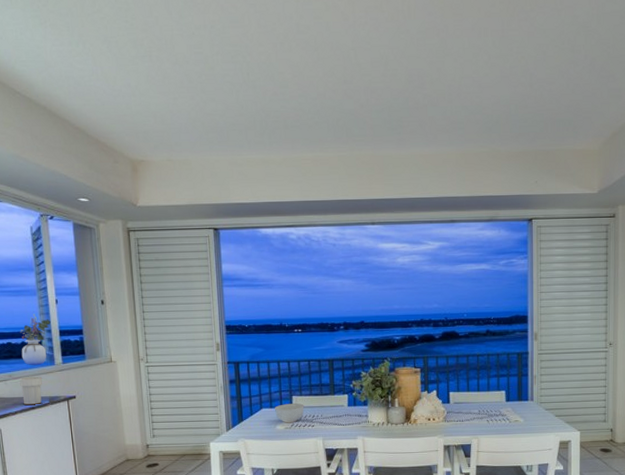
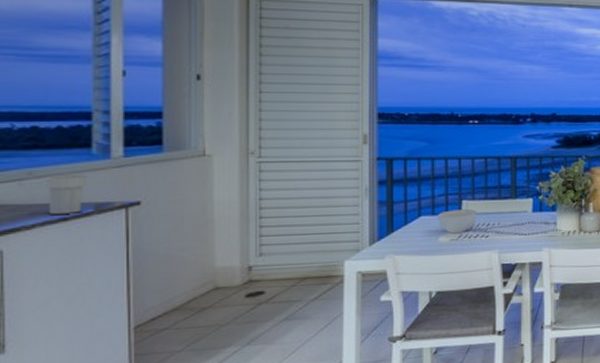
bouquet: present [20,314,51,366] -> none [54,88,111,160]

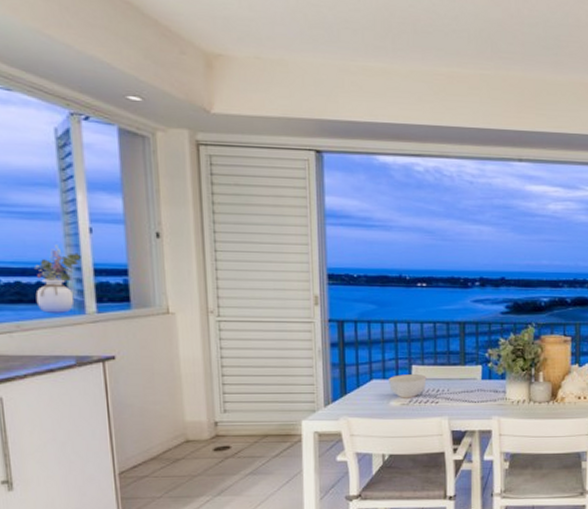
cup: present [46,175,87,216] -> none [32,329,67,367]
bouquet: none [54,88,111,160] -> present [35,245,81,314]

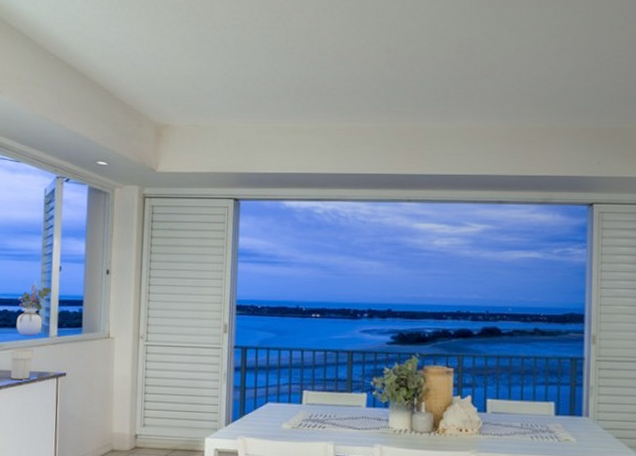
cup: none [32,329,67,367] -> present [10,348,34,381]
bowl: present [389,374,427,398] -> none [282,399,316,422]

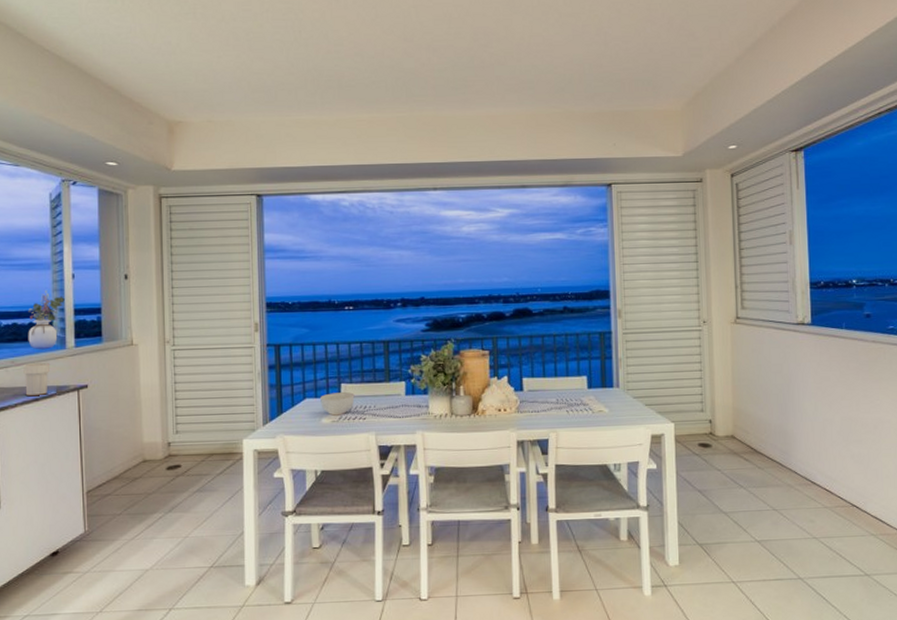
bowl: none [282,399,316,422] -> present [320,392,355,416]

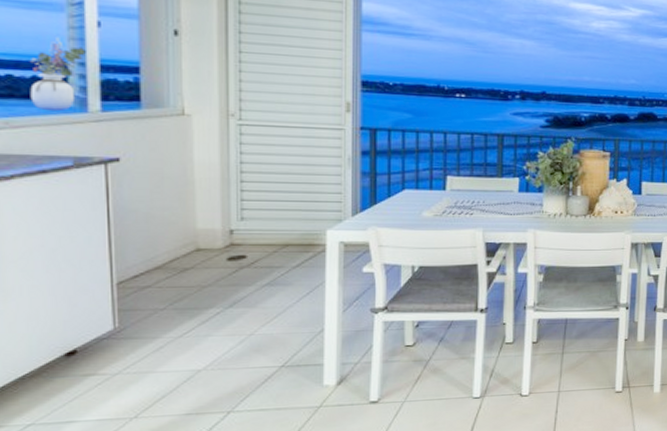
cup: present [23,363,51,397] -> none [23,126,65,168]
bowl: present [320,392,355,416] -> none [422,185,462,209]

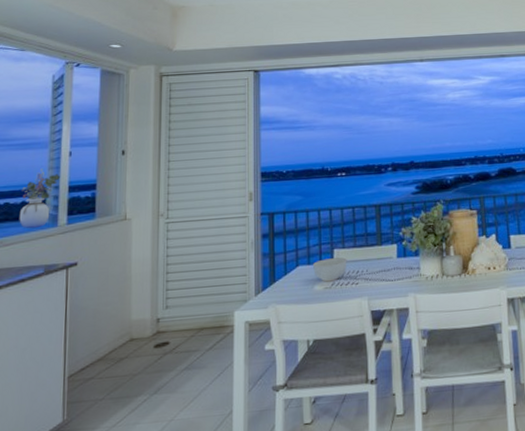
bowl: none [422,185,462,209] -> present [313,257,347,282]

